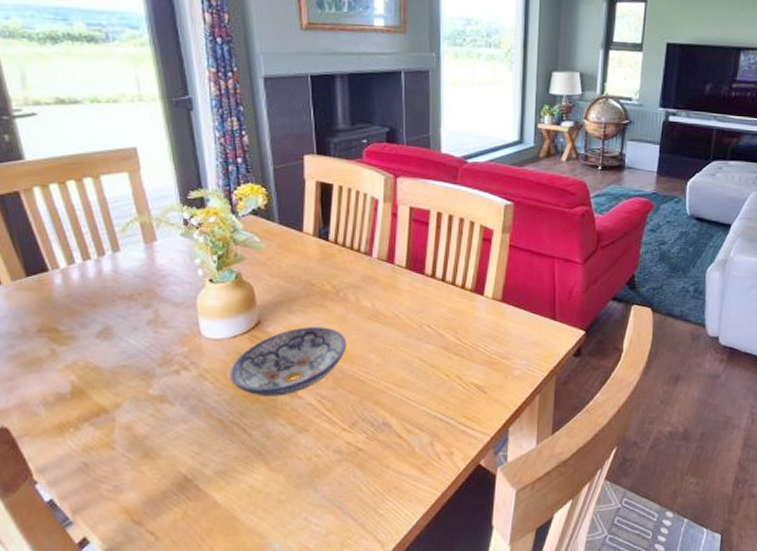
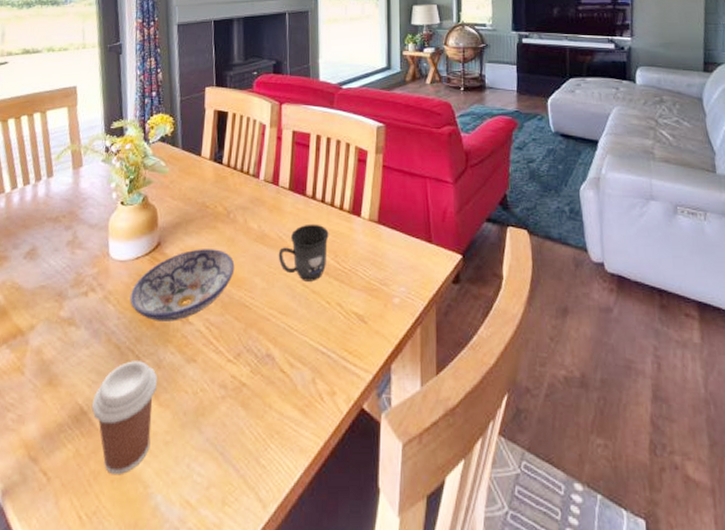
coffee cup: none [196,433,267,531] -> present [91,361,157,475]
mug: none [394,302,449,357] -> present [278,224,329,282]

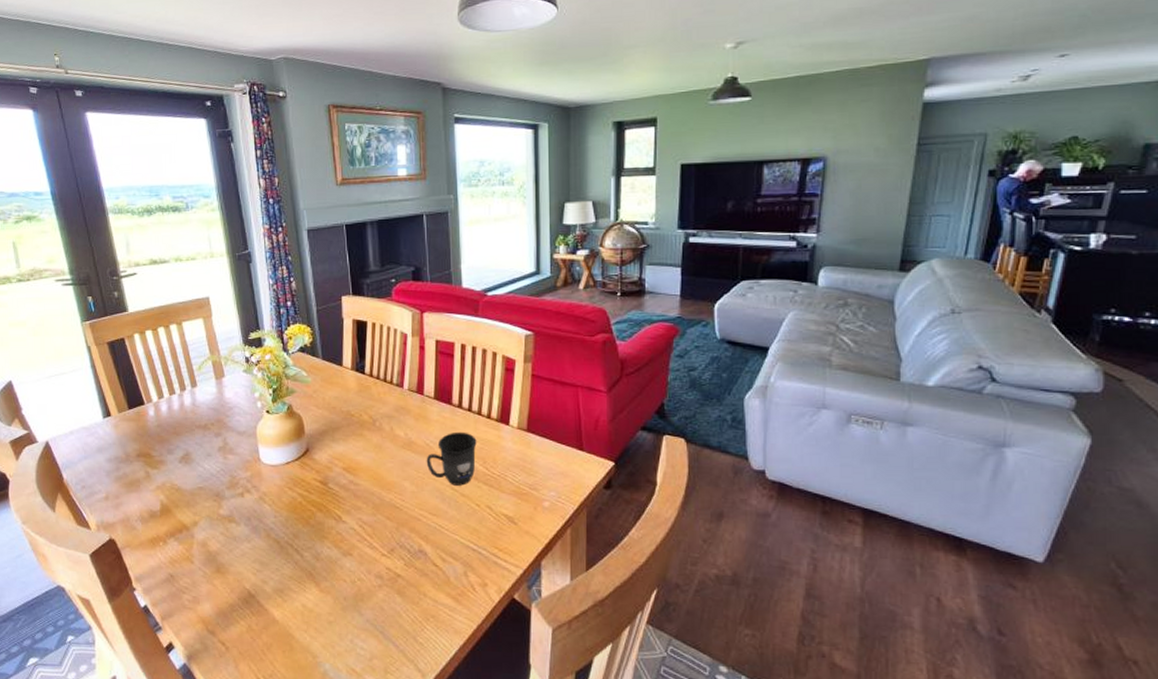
coffee cup: present [91,361,157,475] -> none [258,553,317,647]
bowl: present [129,249,235,322] -> none [284,455,384,520]

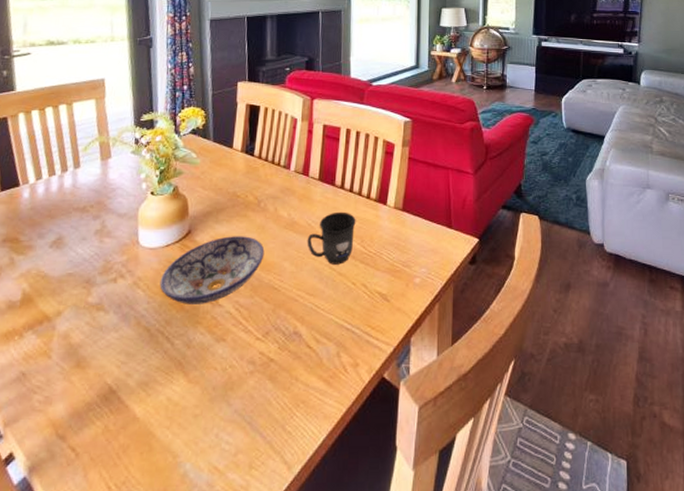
bowl: none [284,455,384,520] -> present [159,236,265,304]

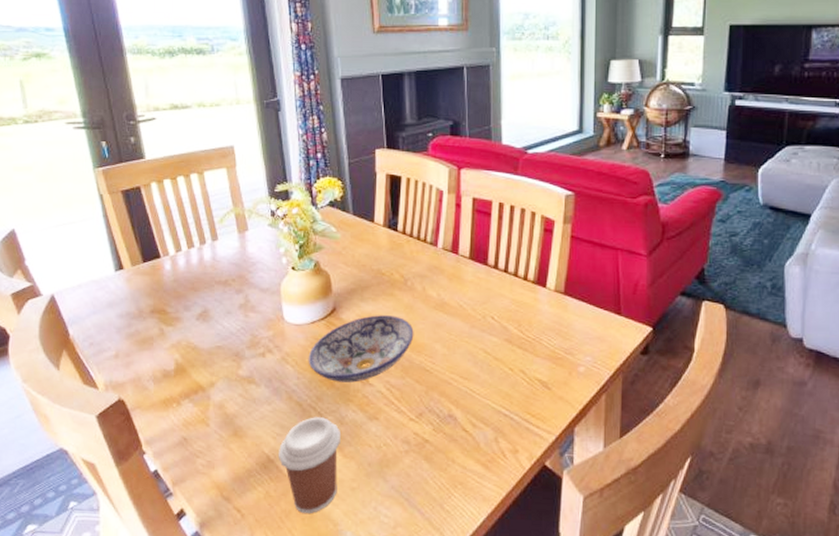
coffee cup: none [120,342,187,448] -> present [278,417,340,515]
mug: present [307,211,356,265] -> none [459,293,512,349]

